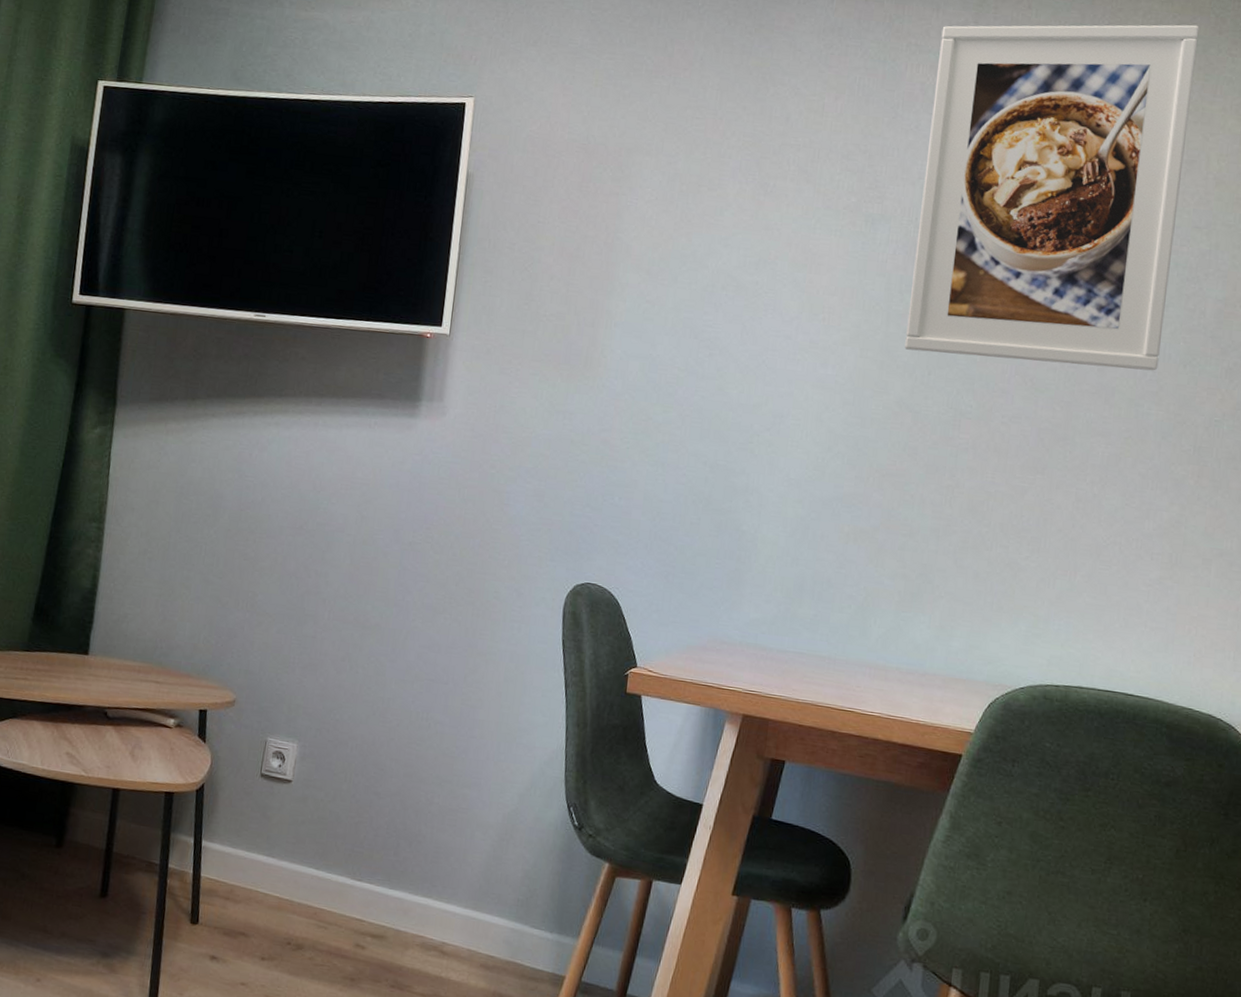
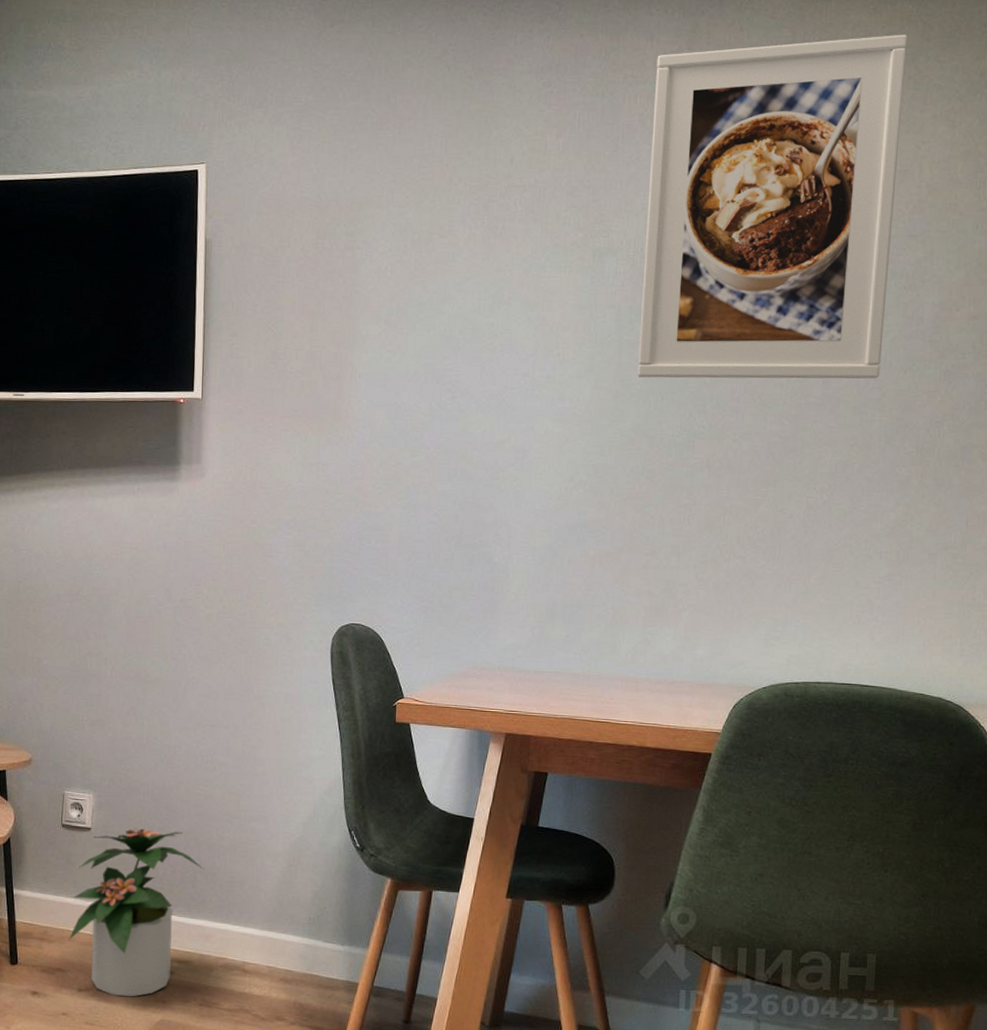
potted plant: none [256,784,409,972] -> present [69,828,205,997]

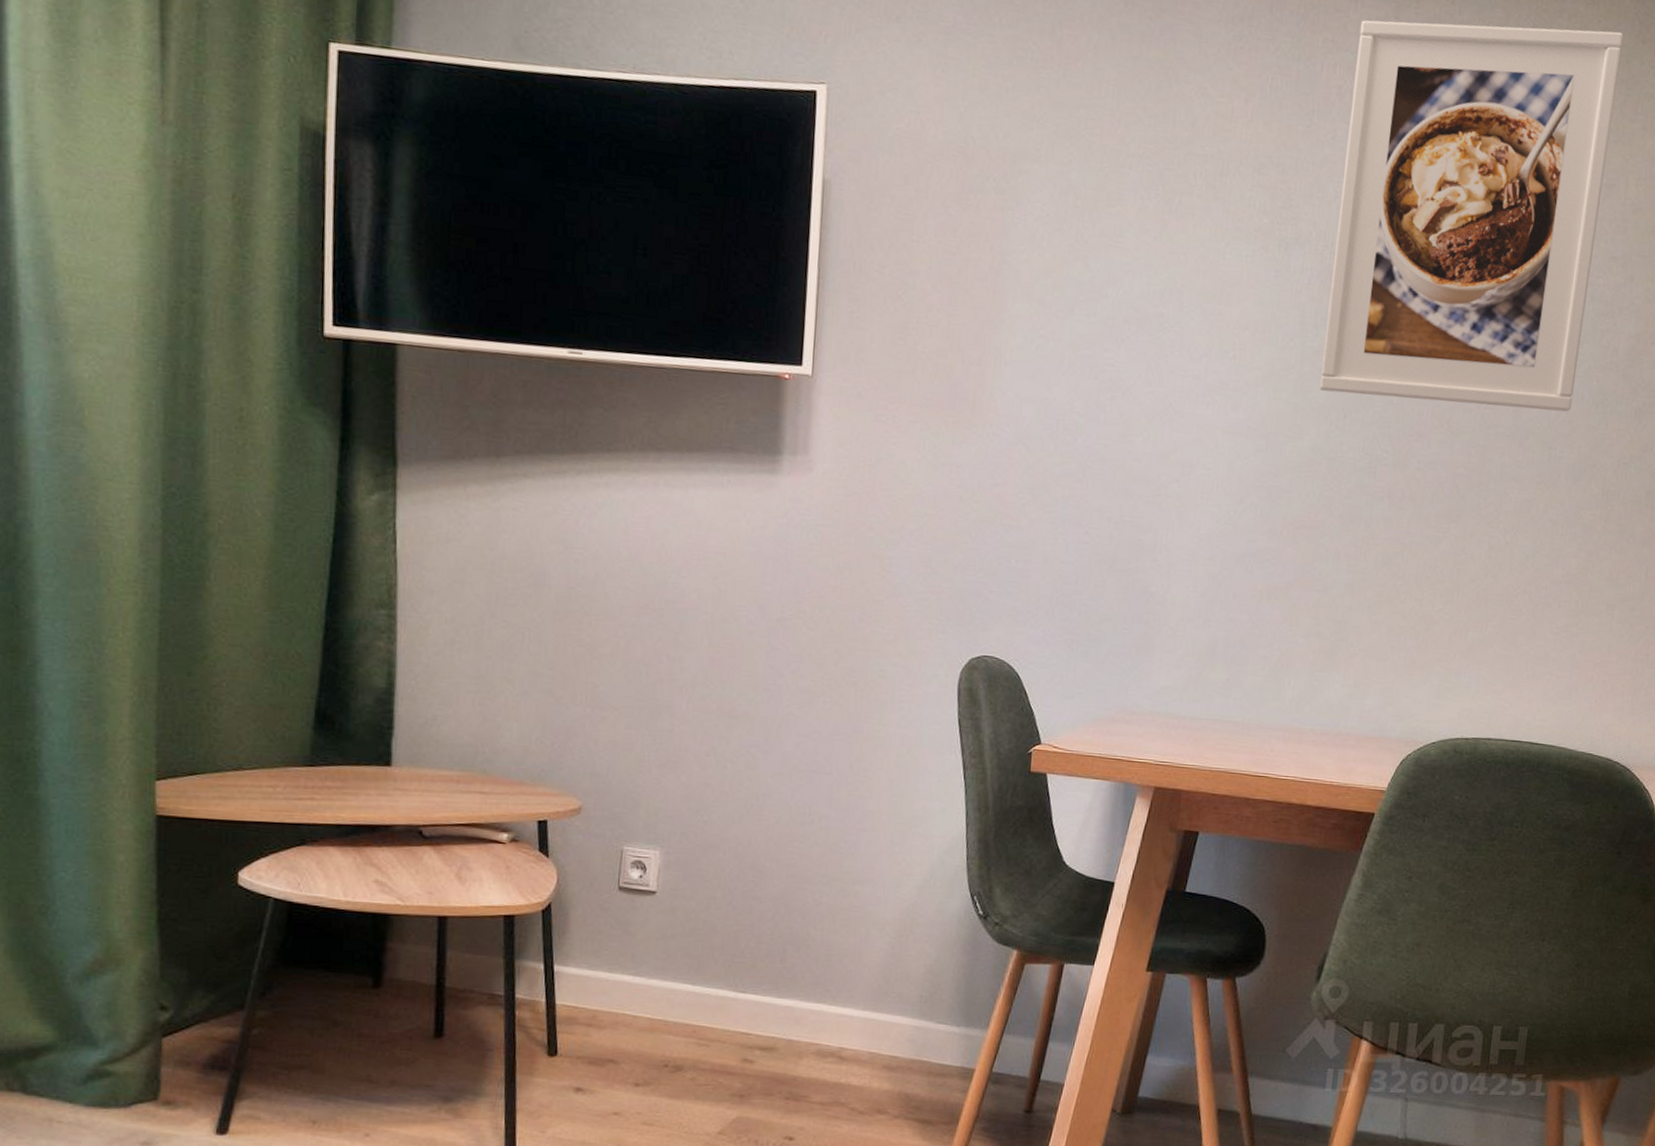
potted plant: present [69,828,205,997] -> none [624,891,797,1092]

